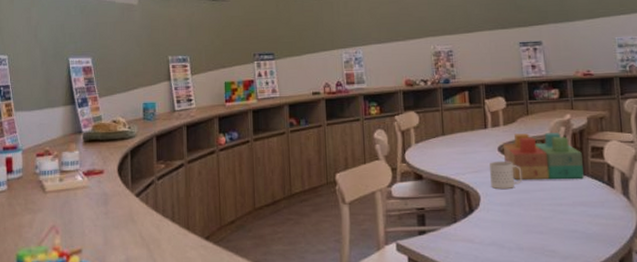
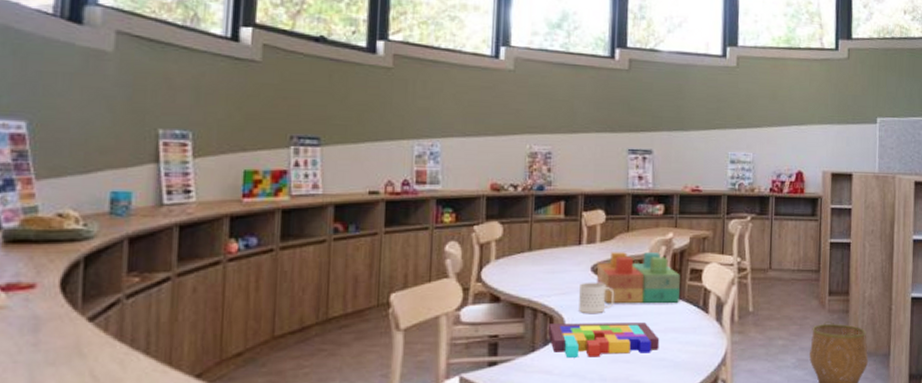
puzzle: none [466,197,570,228] -> present [549,322,660,358]

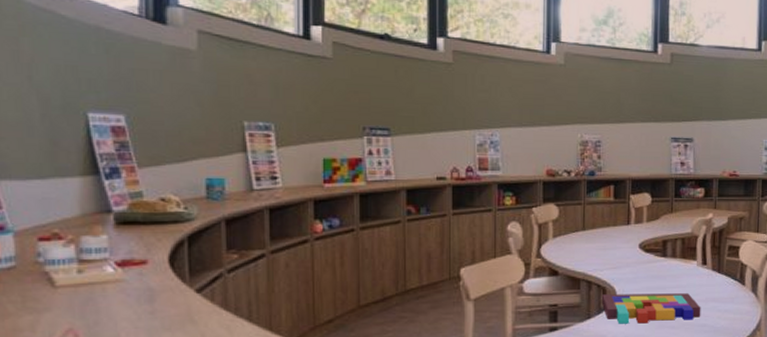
mug: present [579,282,615,315] -> none [628,257,661,286]
toy blocks: present [596,252,680,303] -> none [644,231,719,276]

